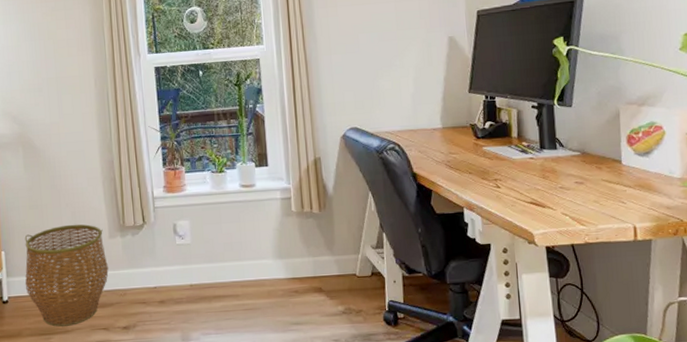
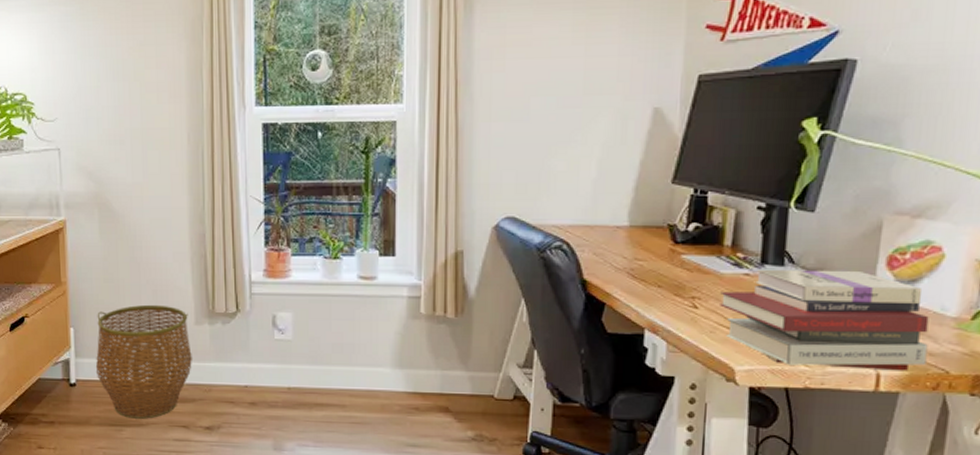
books: none [515,148,666,226] -> present [720,269,929,371]

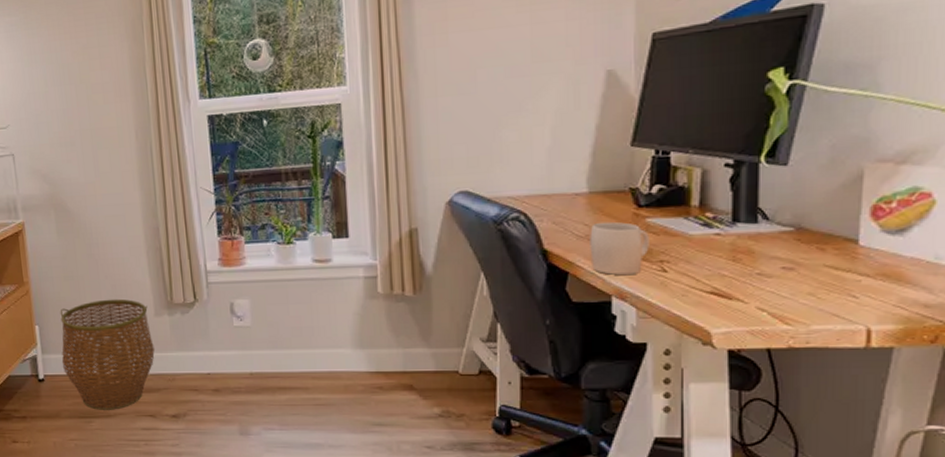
mug: none [626,256,683,310] -> present [590,221,649,276]
books: present [720,269,929,371] -> none [691,223,923,325]

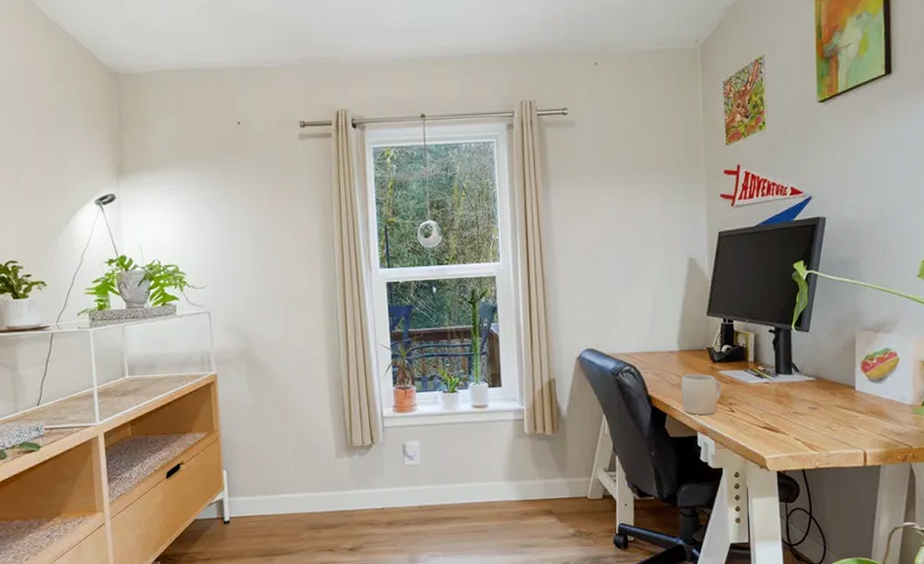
basket: present [60,298,156,410] -> none [247,443,336,548]

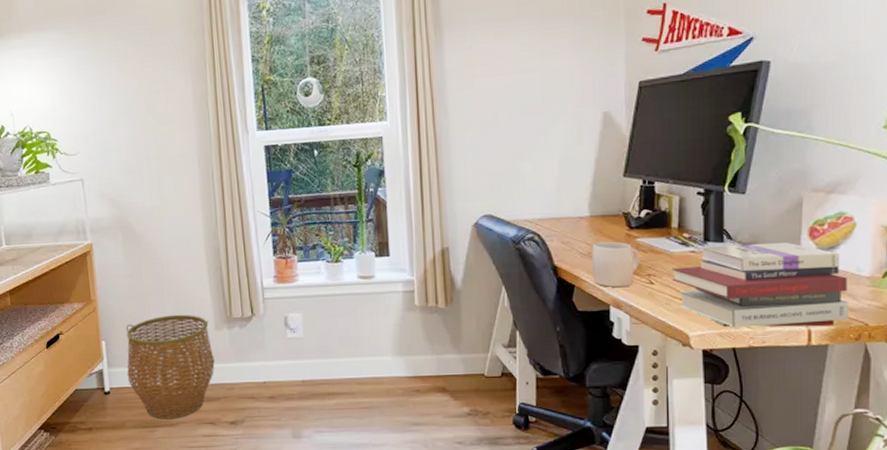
basket: none [247,443,336,548] -> present [125,314,216,420]
books: none [749,374,896,451] -> present [672,242,849,328]

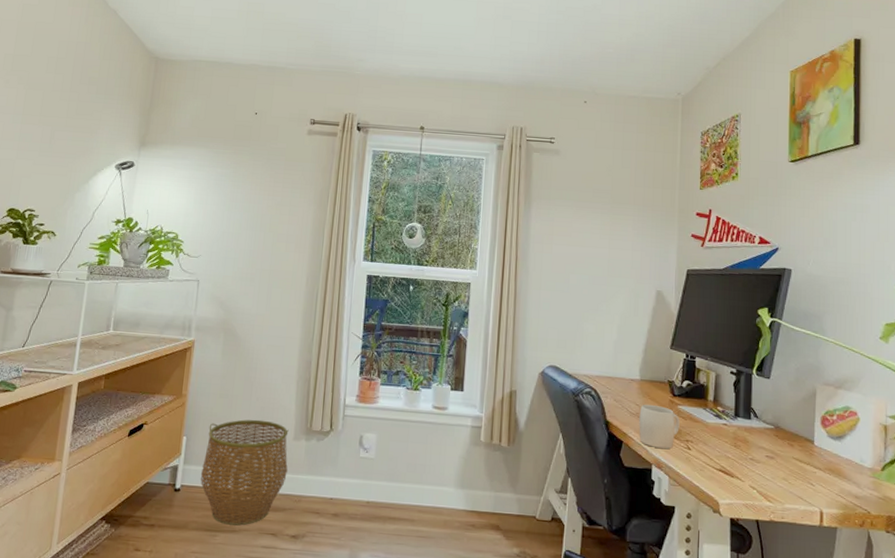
books: present [672,242,849,328] -> none [707,420,854,510]

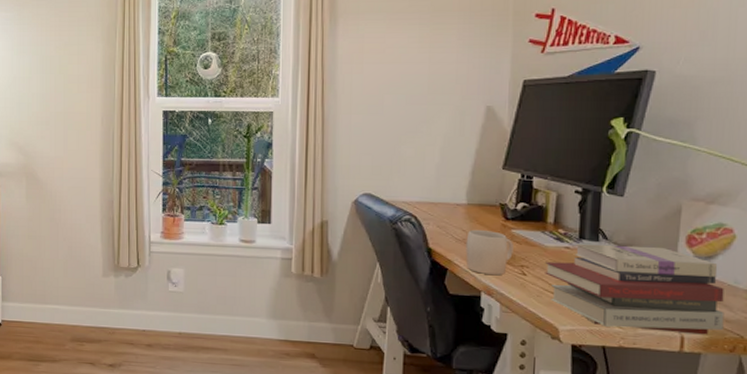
basket: present [200,419,289,526] -> none [18,258,100,356]
books: none [707,420,854,510] -> present [545,243,724,335]

